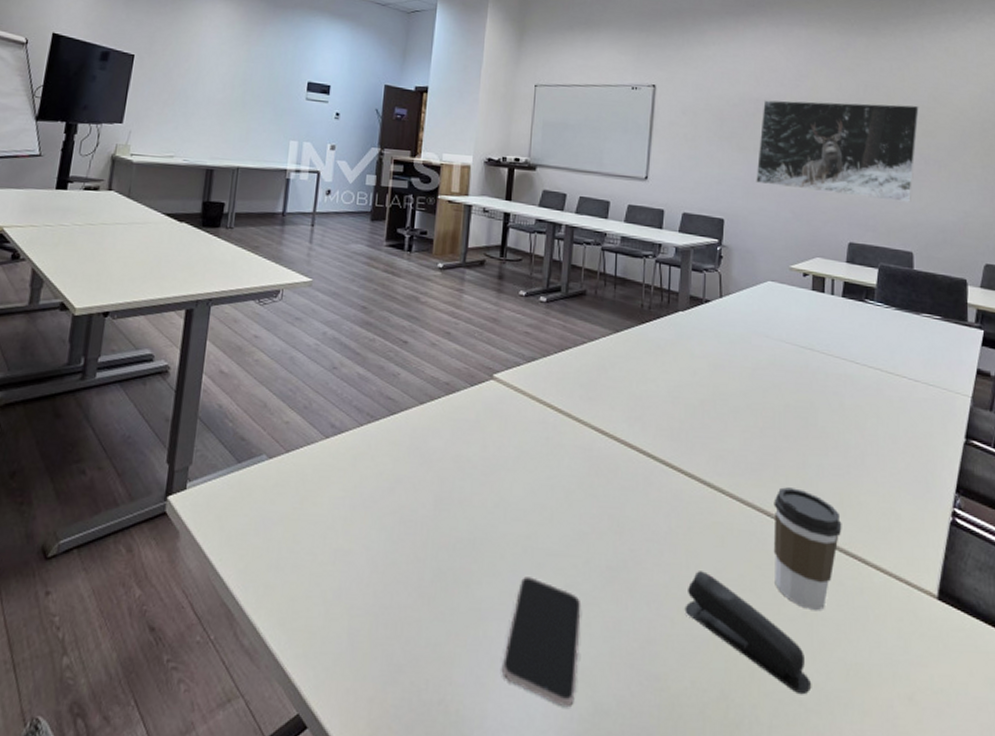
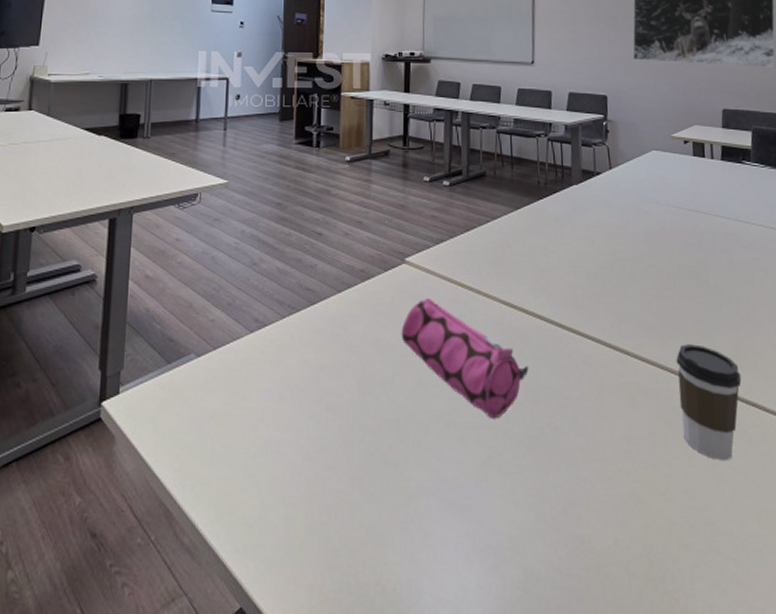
pencil case: none [483,416,616,548] -> present [401,297,529,420]
smartphone: present [501,576,582,708] -> none [433,451,507,577]
stapler: present [685,571,812,695] -> none [602,431,727,544]

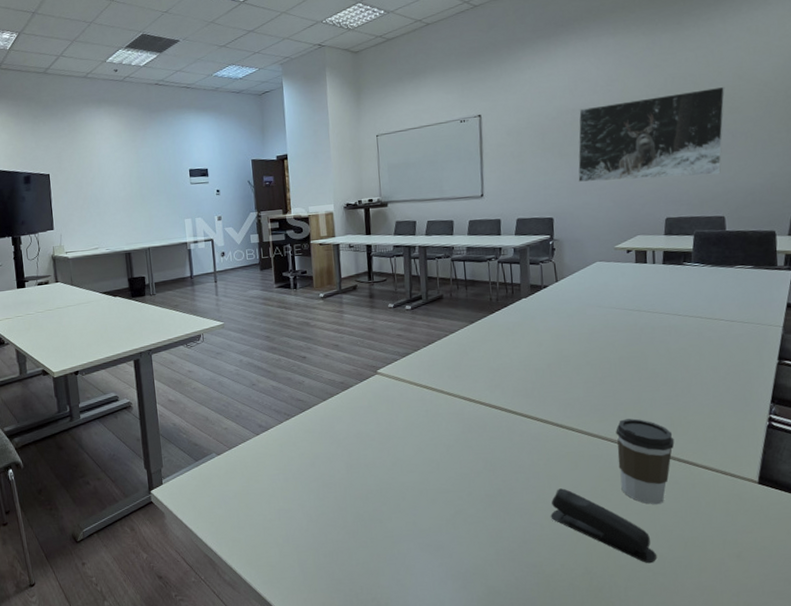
pencil case: present [401,297,529,420] -> none [378,399,487,485]
stapler: none [602,431,727,544] -> present [550,488,657,564]

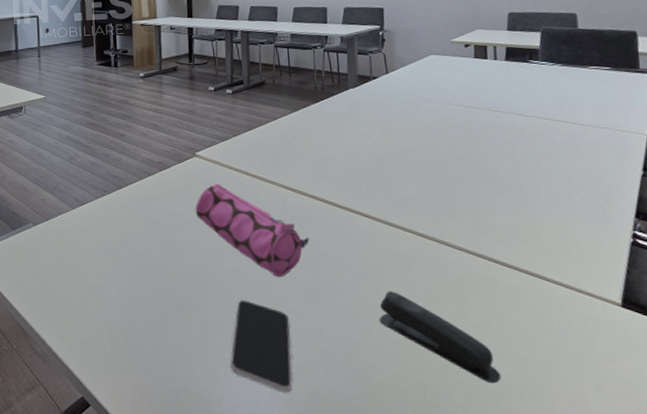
pencil case: none [378,399,487,485] -> present [195,183,310,278]
smartphone: none [414,509,473,593] -> present [230,300,293,393]
coffee cup: present [615,418,675,505] -> none [452,223,521,319]

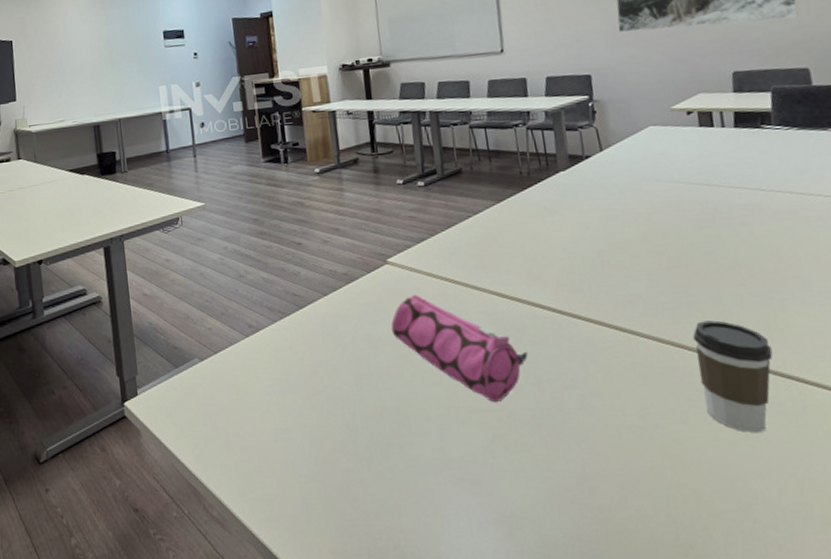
smartphone: present [230,300,293,393] -> none [446,433,522,543]
stapler: present [379,291,502,384] -> none [616,409,764,512]
coffee cup: none [452,223,521,319] -> present [692,320,773,434]

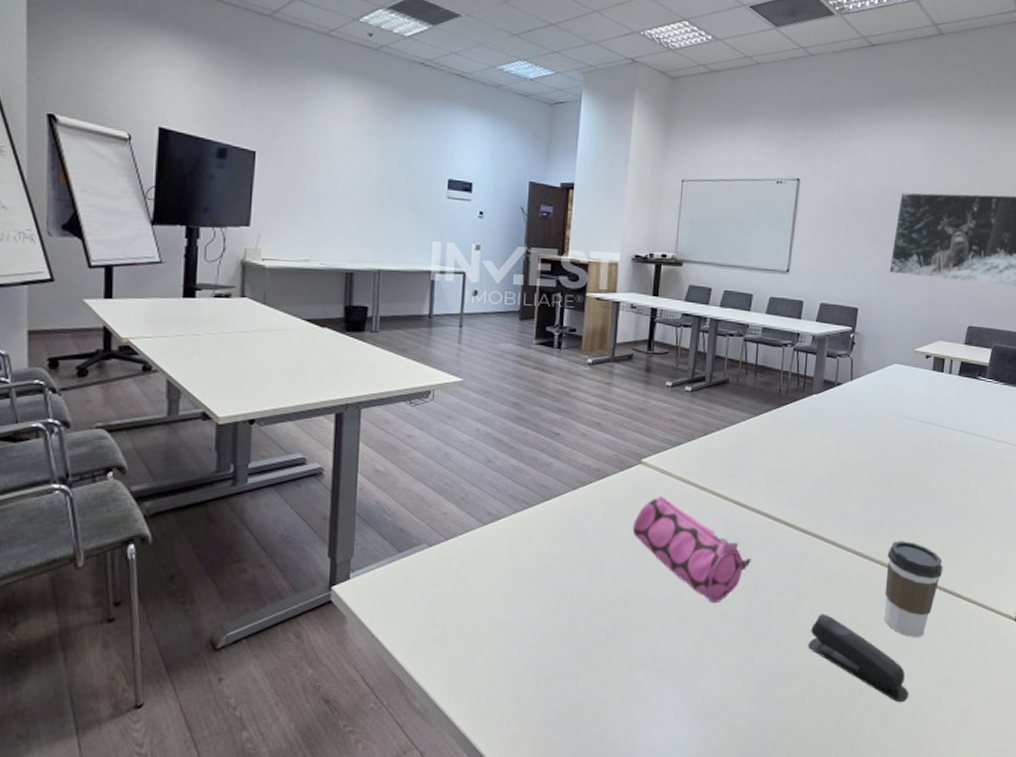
stapler: none [616,409,764,512] -> present [808,614,909,703]

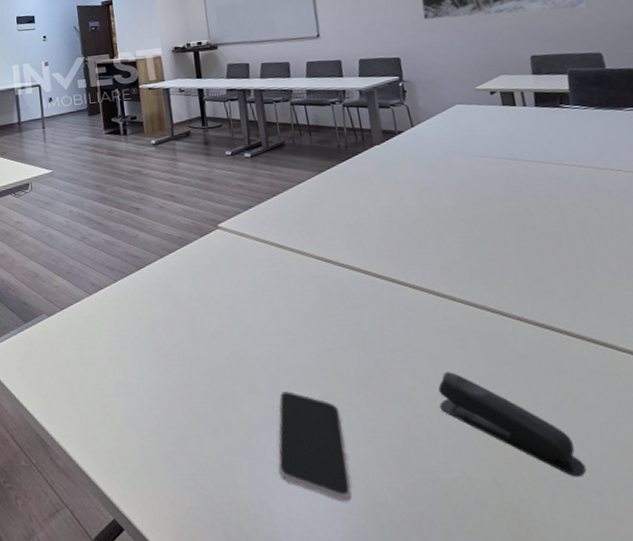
pencil case: present [632,495,751,604] -> none [222,257,352,363]
smartphone: none [649,630,720,731] -> present [278,391,352,502]
coffee cup: present [884,541,943,638] -> none [507,287,586,399]

